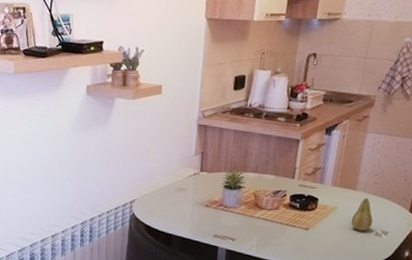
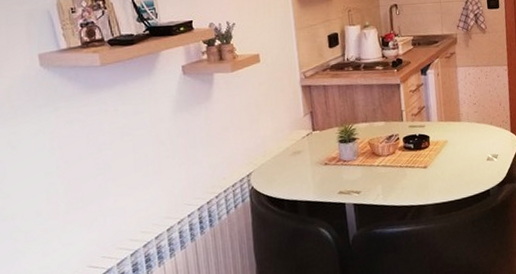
fruit: present [351,198,373,231] -> none [463,127,483,159]

